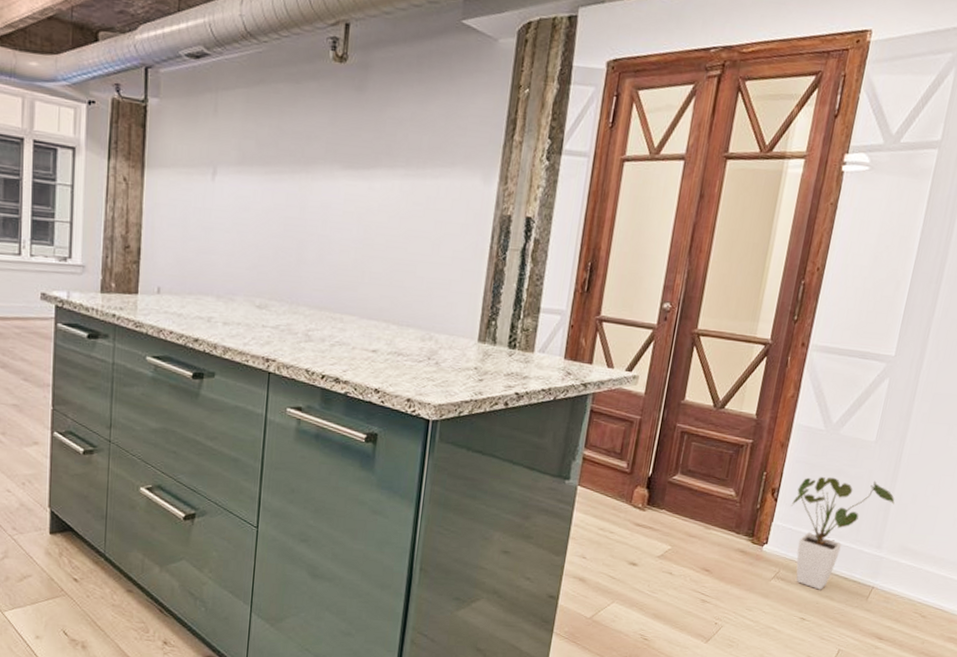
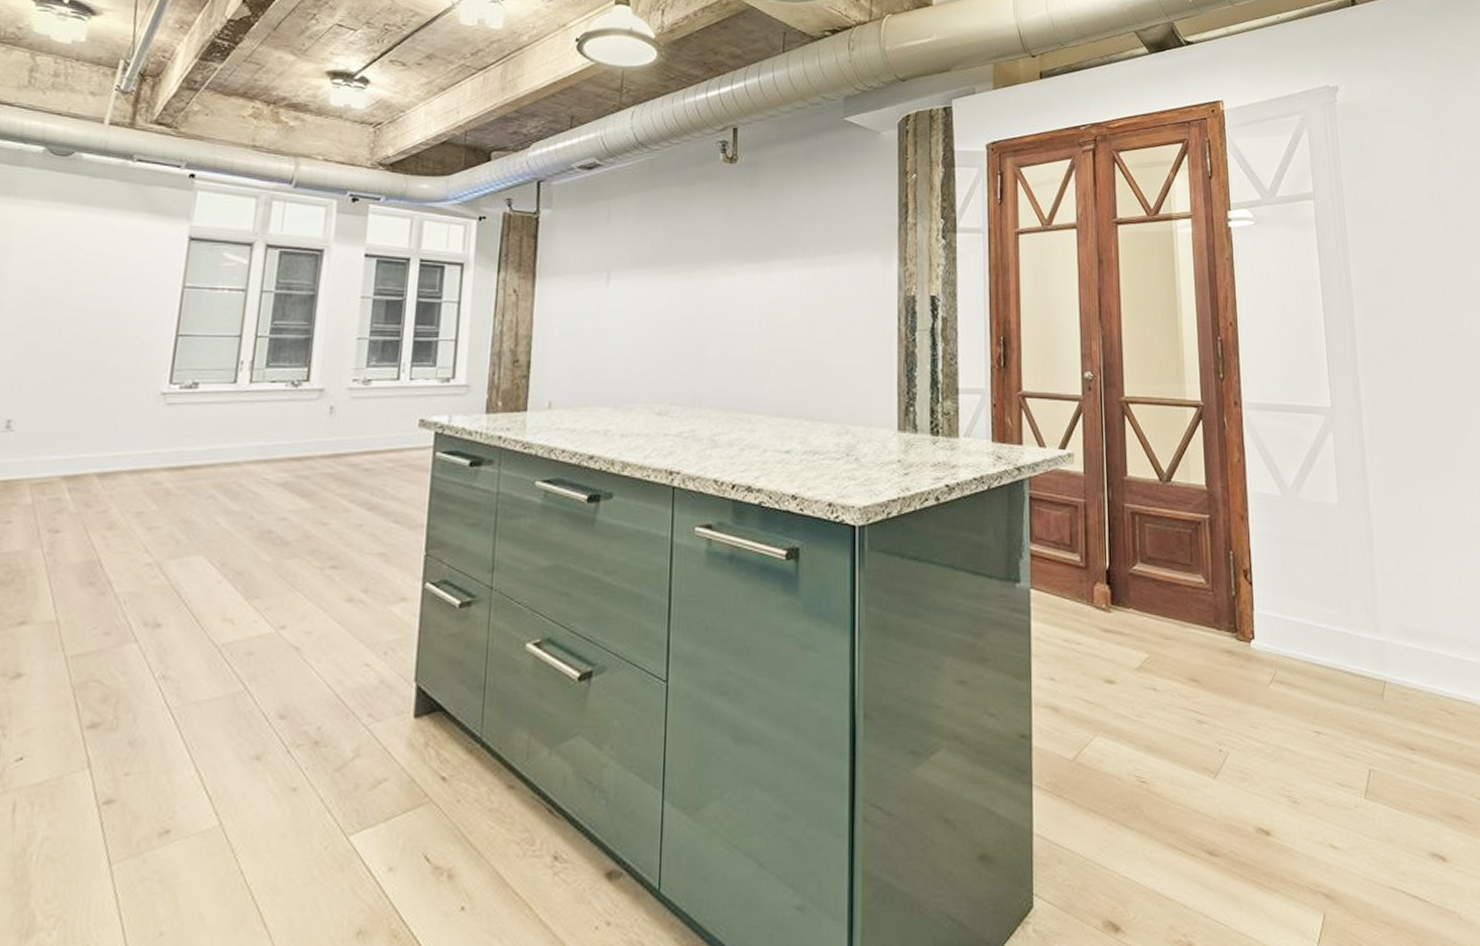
house plant: present [790,477,895,590] -> none [1268,549,1379,692]

